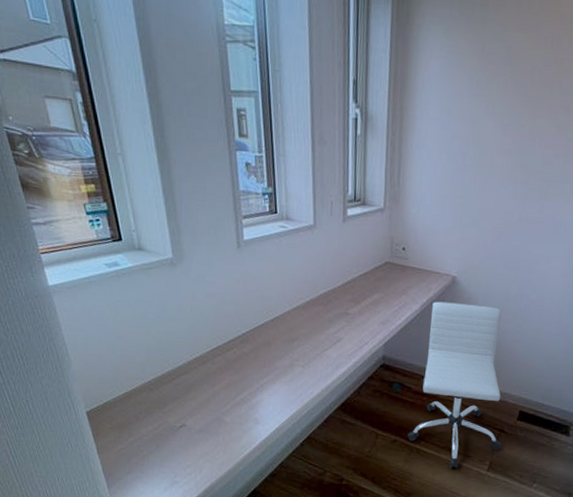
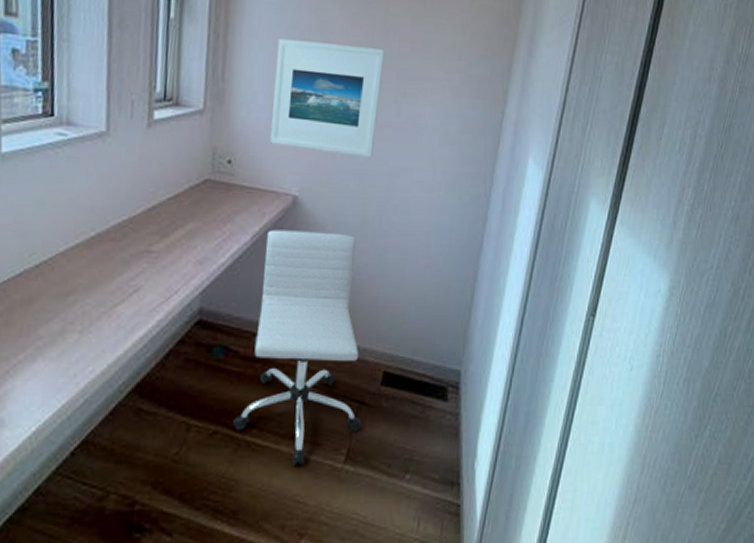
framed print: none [435,148,532,248] -> present [270,38,386,158]

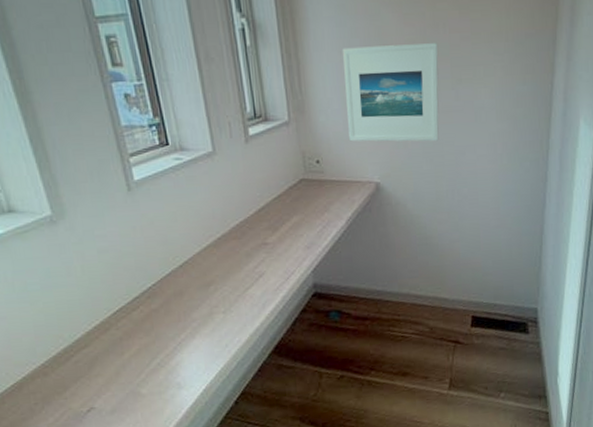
chair: present [233,229,362,465] -> none [355,208,459,395]

